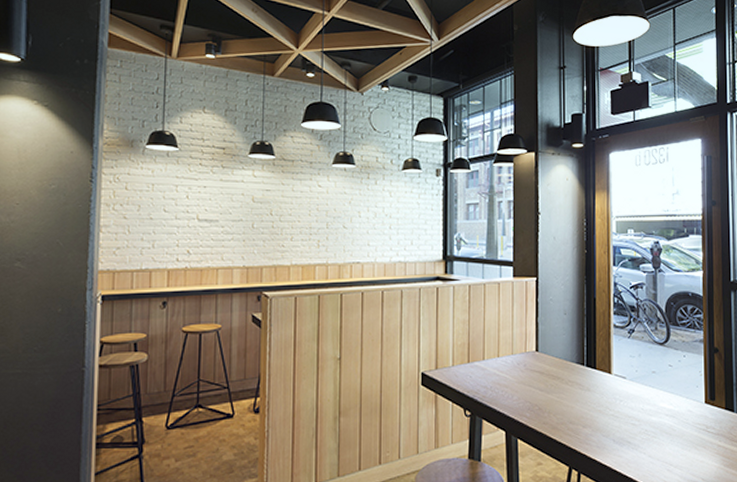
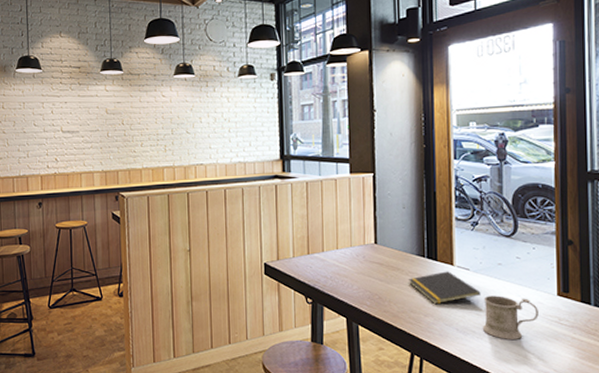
notepad: none [568,380,636,415] -> present [409,271,481,305]
mug: none [637,404,688,449] -> present [482,296,539,339]

